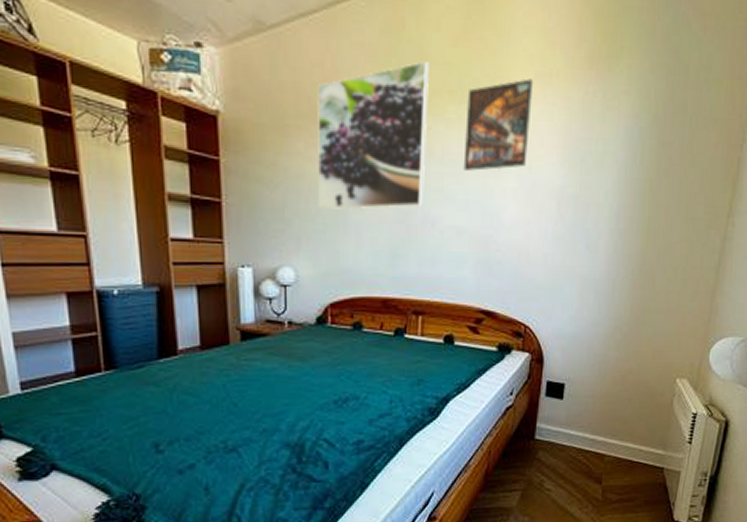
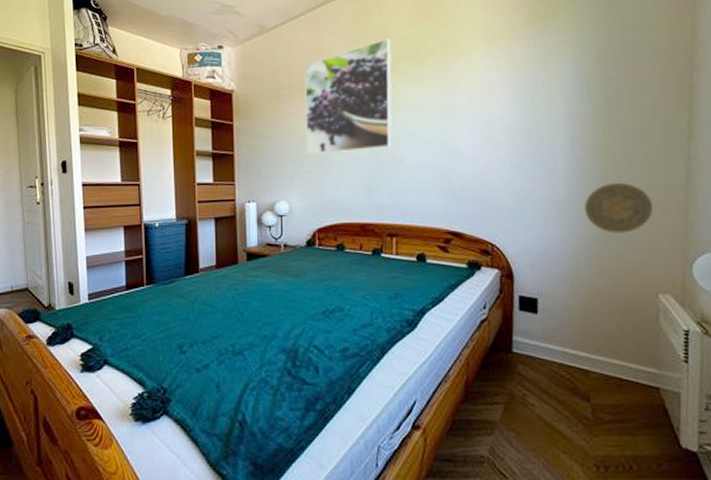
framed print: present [463,78,534,171] -> none [424,41,481,117]
decorative plate: none [621,261,685,318] -> present [584,182,654,235]

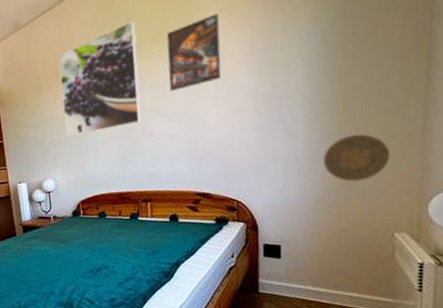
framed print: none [424,41,481,117] -> present [166,13,222,91]

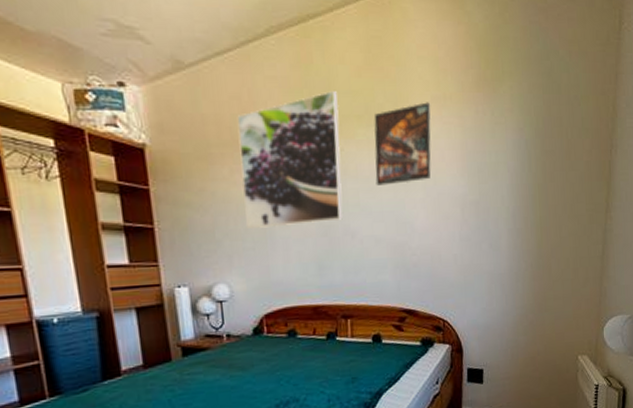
decorative plate: present [323,134,391,182] -> none [523,254,578,304]

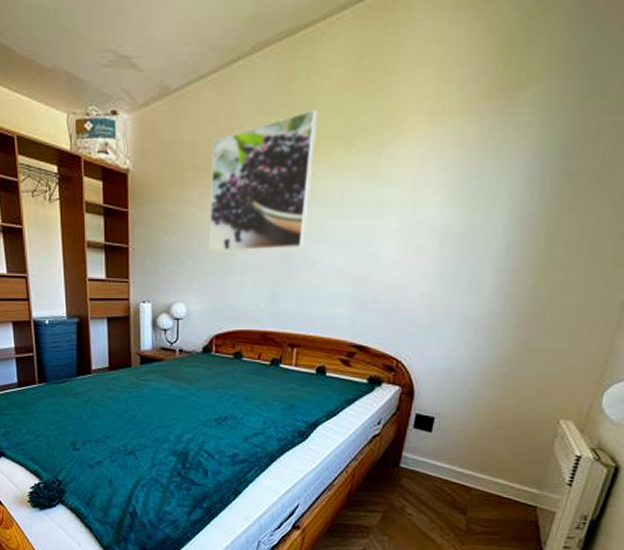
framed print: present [373,102,431,186] -> none [345,118,425,213]

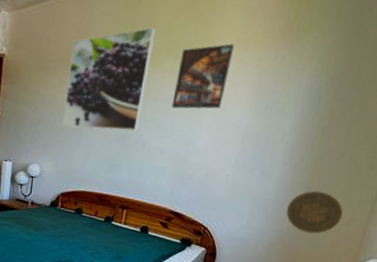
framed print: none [345,118,425,213] -> present [171,44,235,110]
decorative plate: none [504,300,580,357] -> present [286,190,343,234]

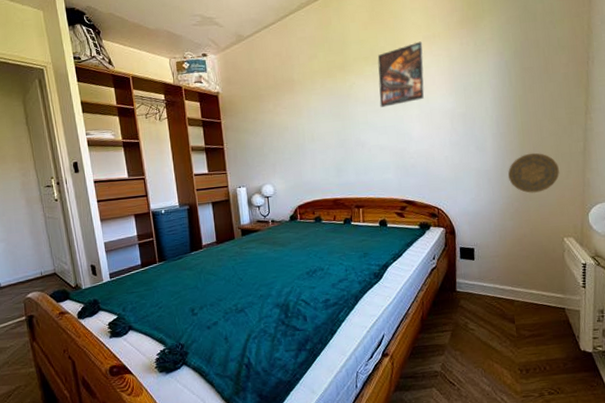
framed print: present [63,27,155,132] -> none [278,42,355,145]

